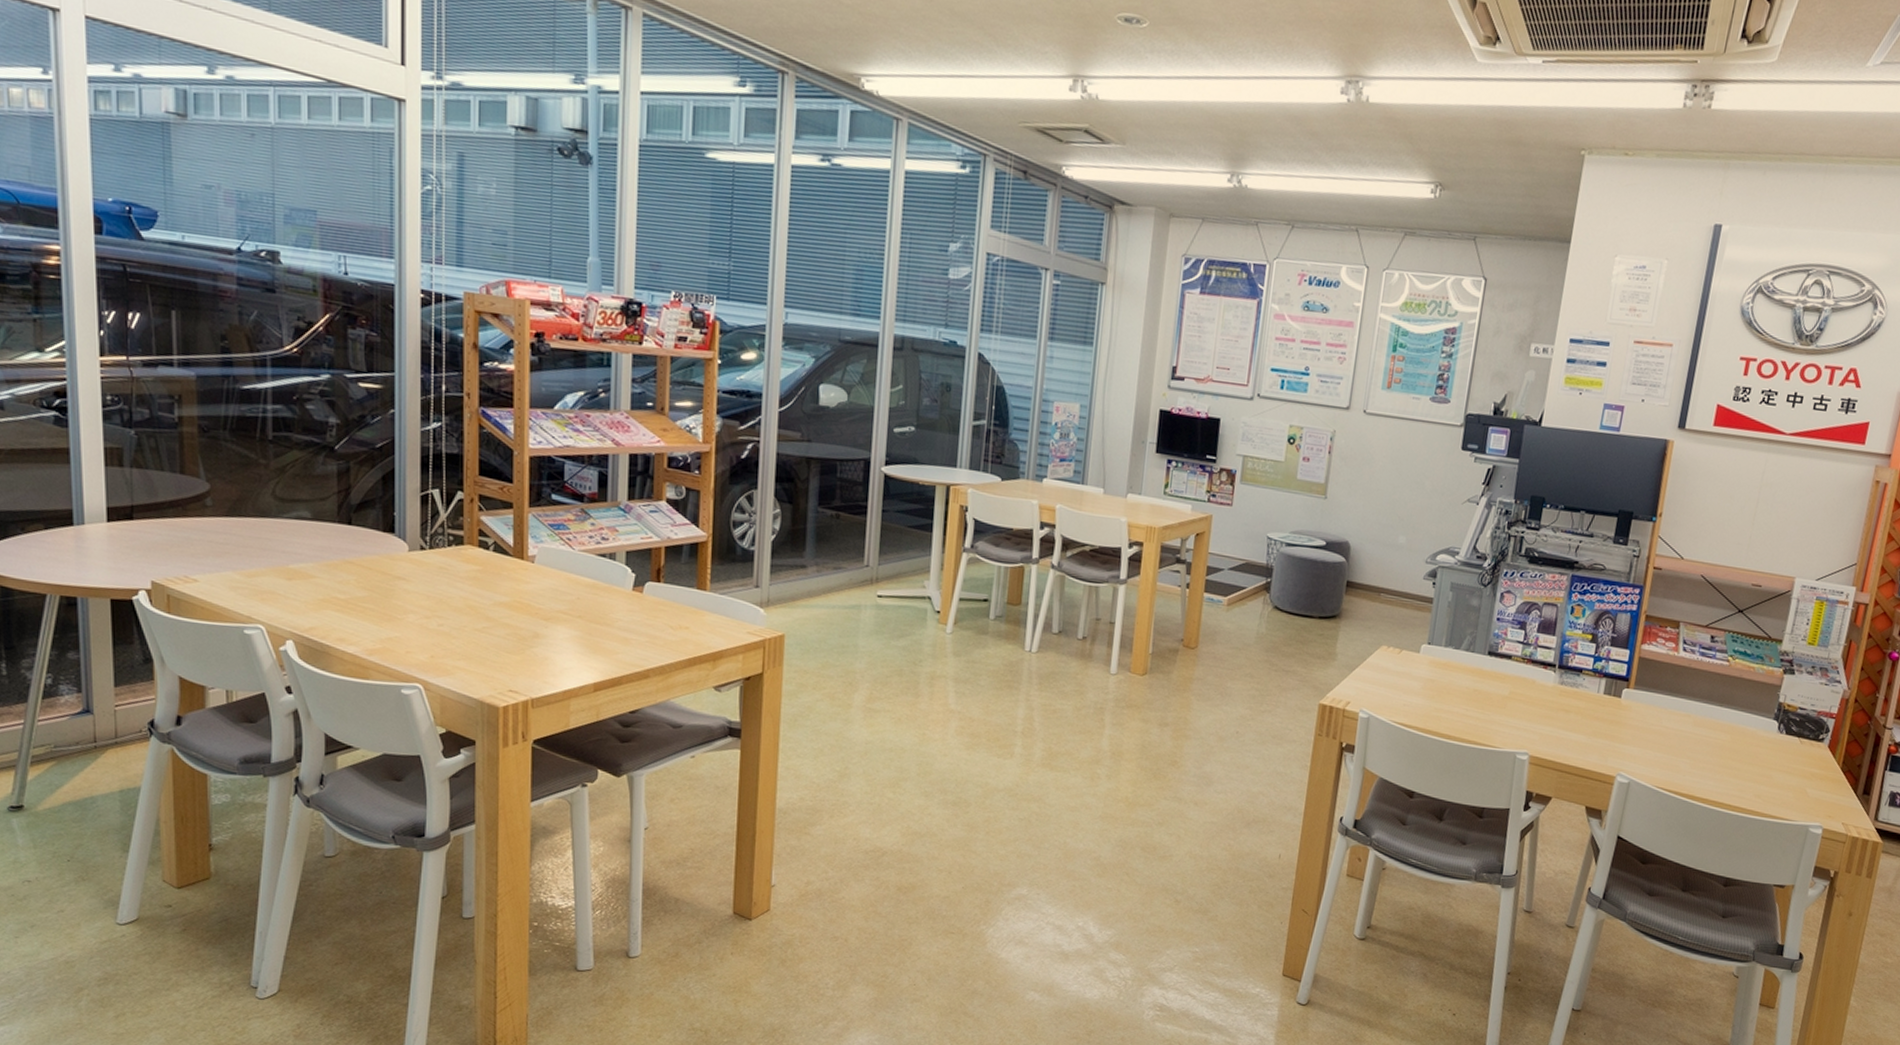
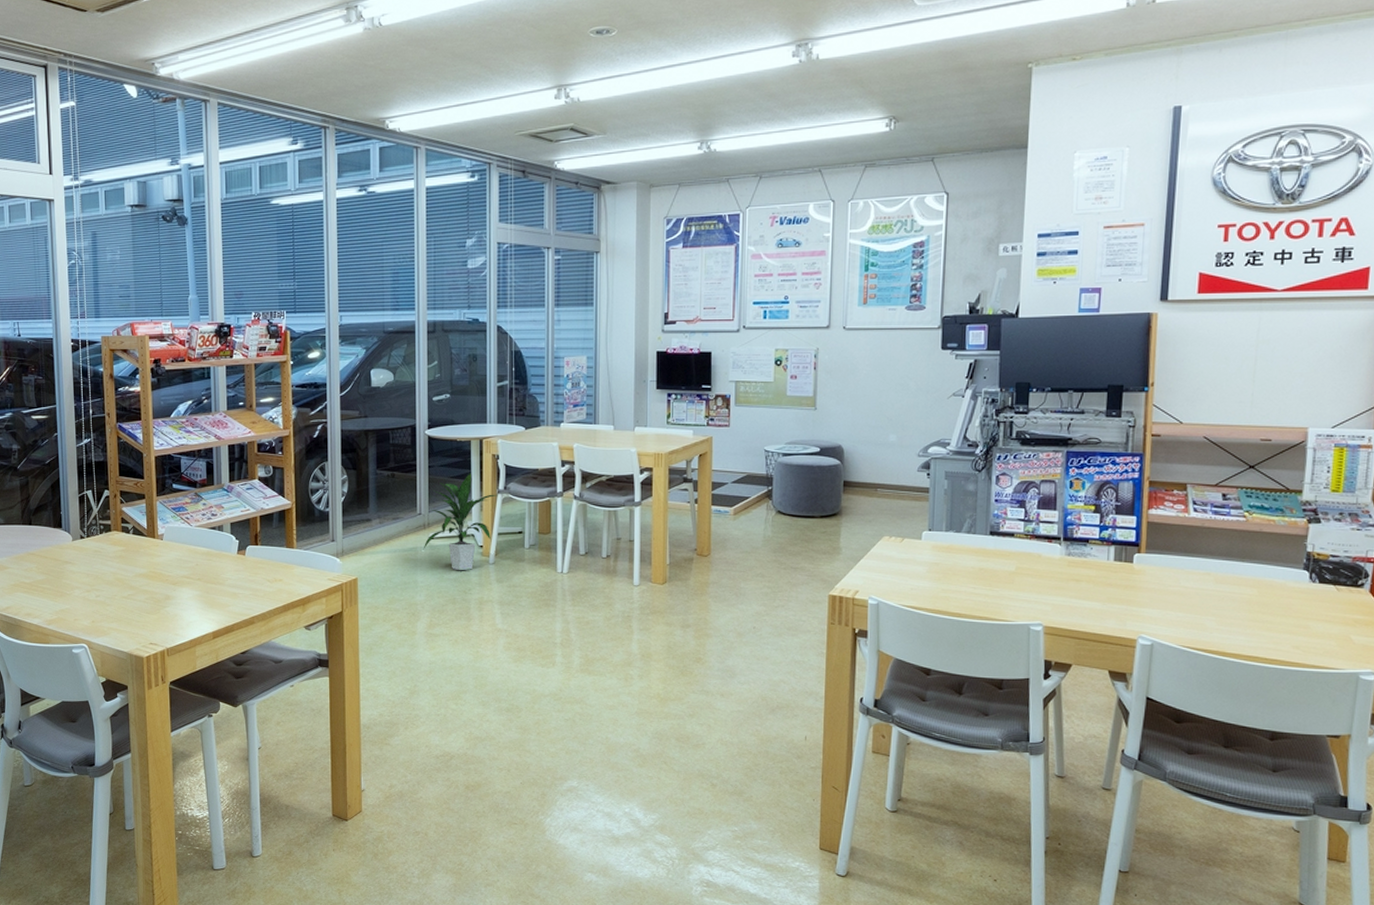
indoor plant: none [868,524,963,639] -> present [423,473,498,571]

